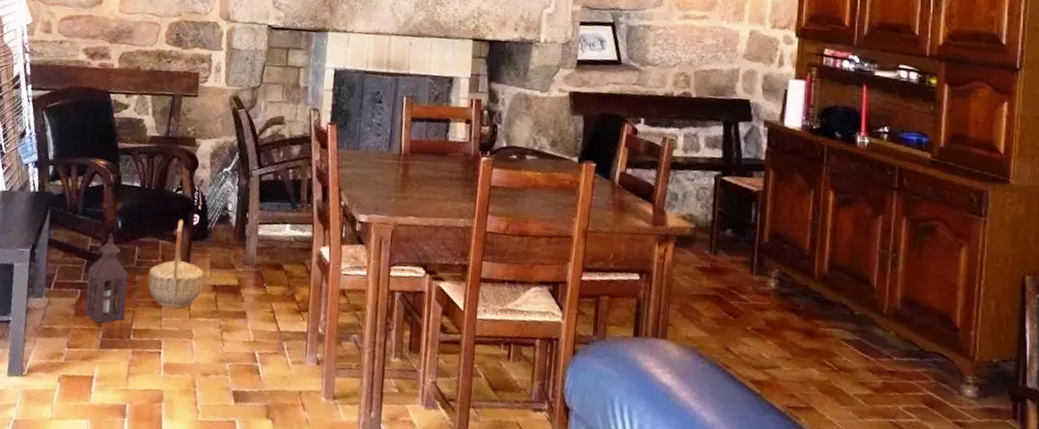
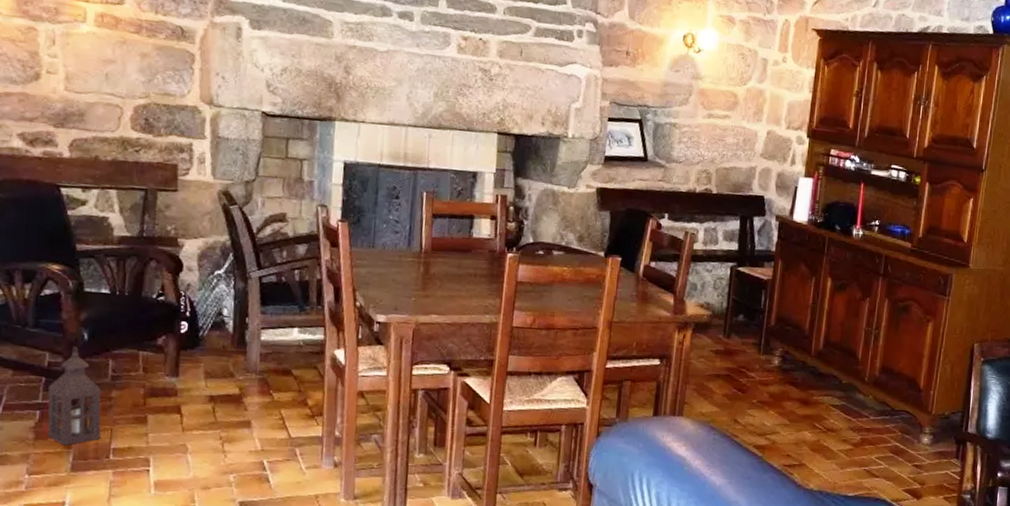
basket: present [147,219,205,309] -> none [127,327,198,423]

